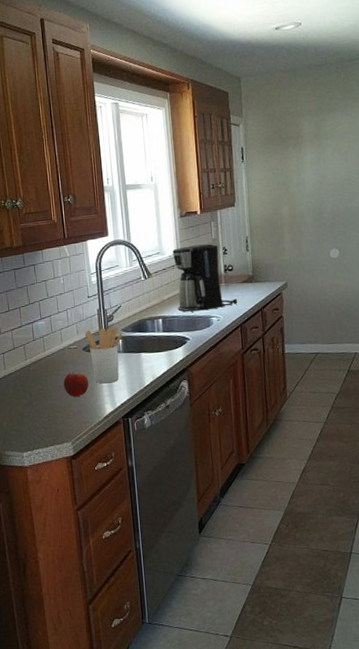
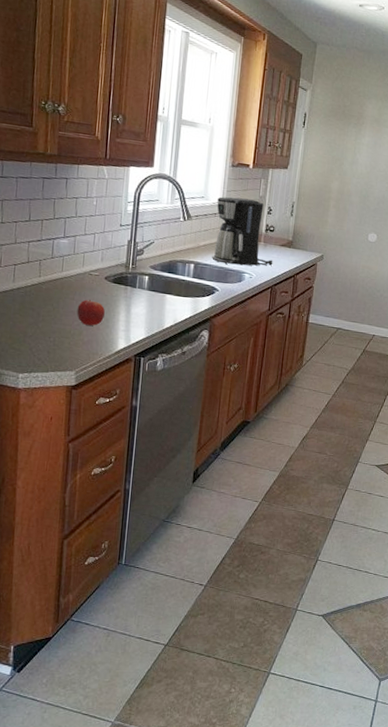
utensil holder: present [85,327,123,384] -> none [110,260,150,319]

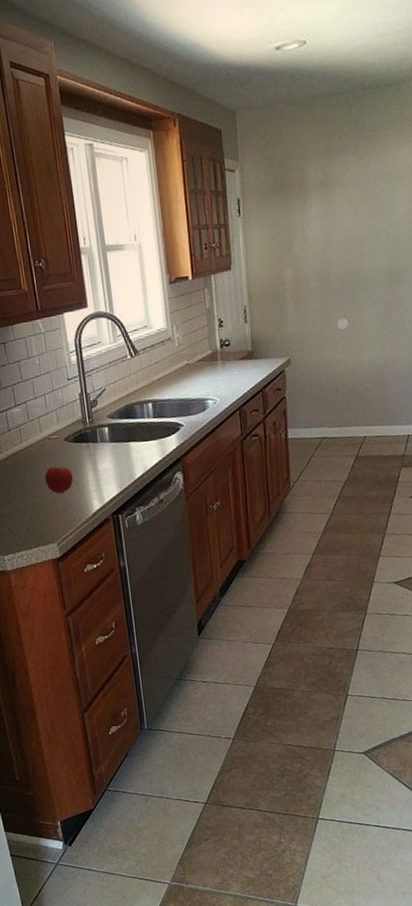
coffee maker: present [212,197,273,266] -> none [161,315,236,395]

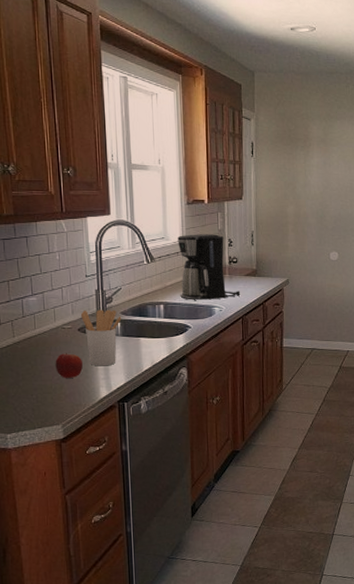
utensil holder: none [66,413,109,478] -> present [81,309,122,366]
coffee maker: none [161,315,236,395] -> present [177,234,241,300]

